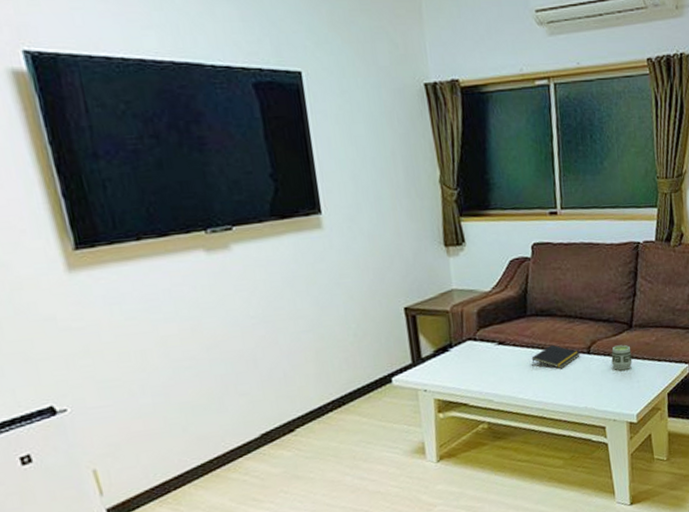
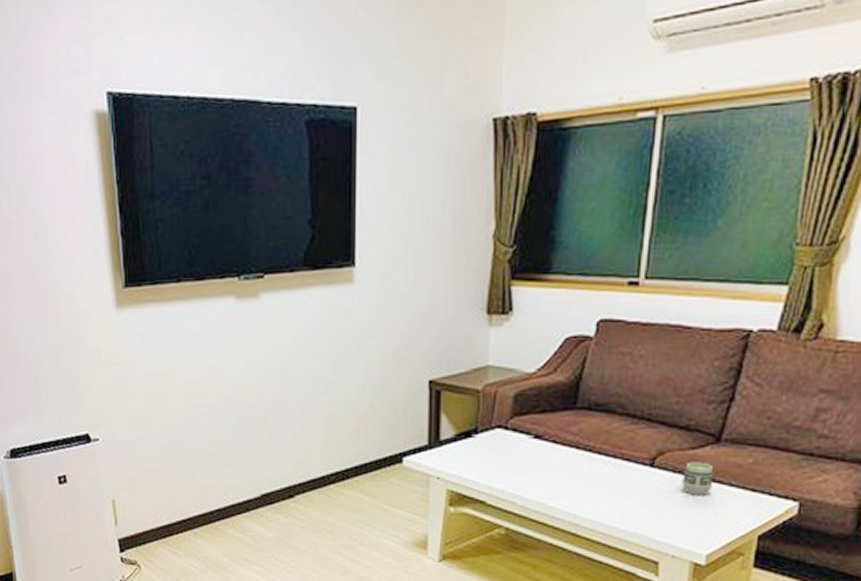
notepad: present [531,344,580,368] -> none [573,447,639,479]

